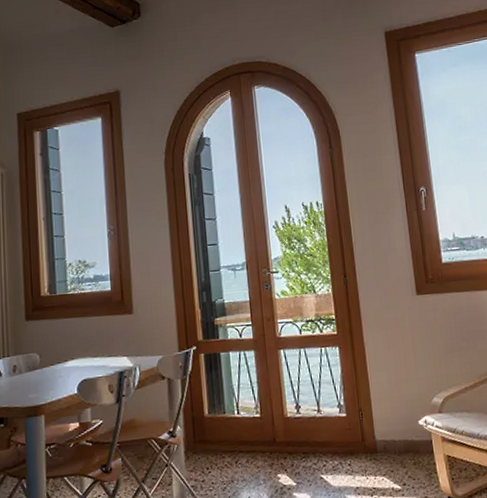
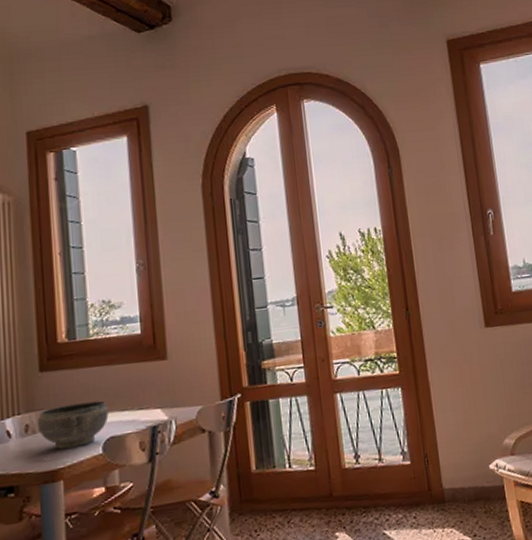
bowl: none [23,347,83,388] -> present [37,400,109,450]

